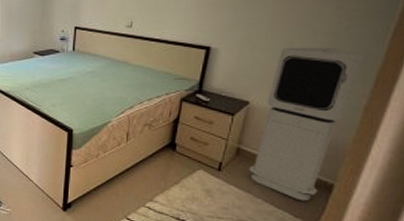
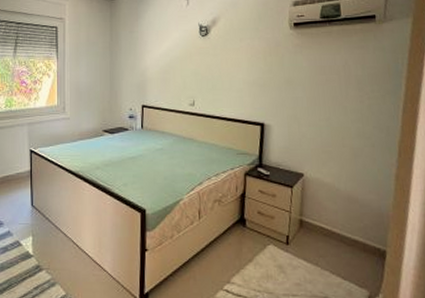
air purifier: present [249,47,363,201] -> none [313,122,386,270]

